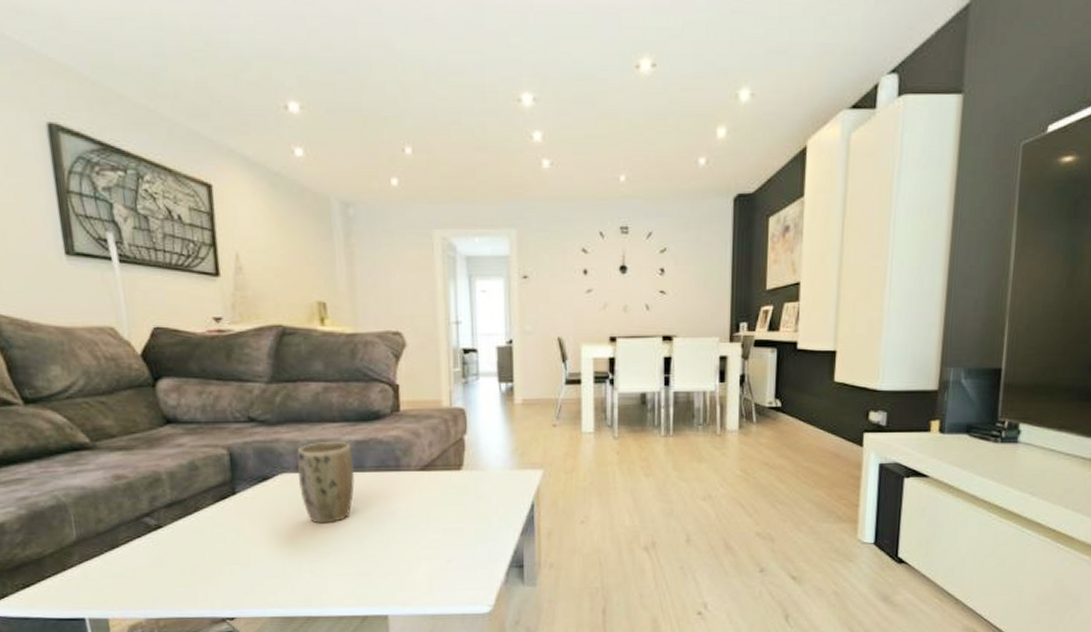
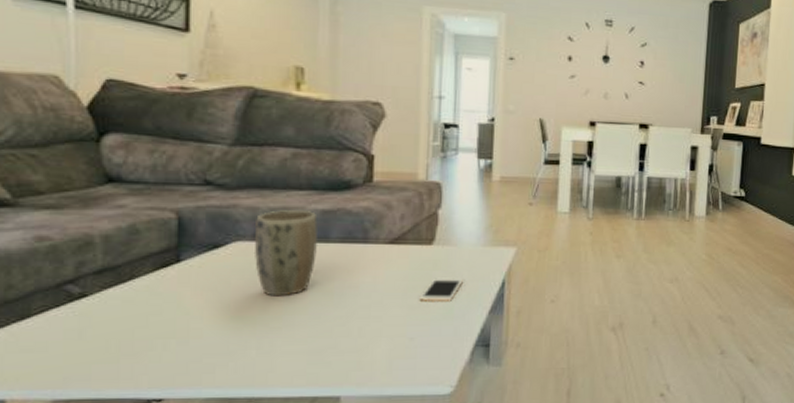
cell phone: none [453,501,493,526] -> present [419,278,463,303]

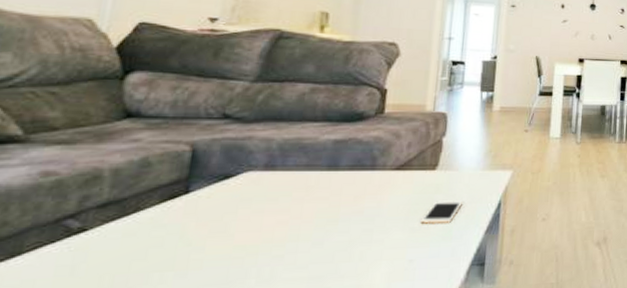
plant pot: present [253,210,318,297] -> none [263,141,330,224]

